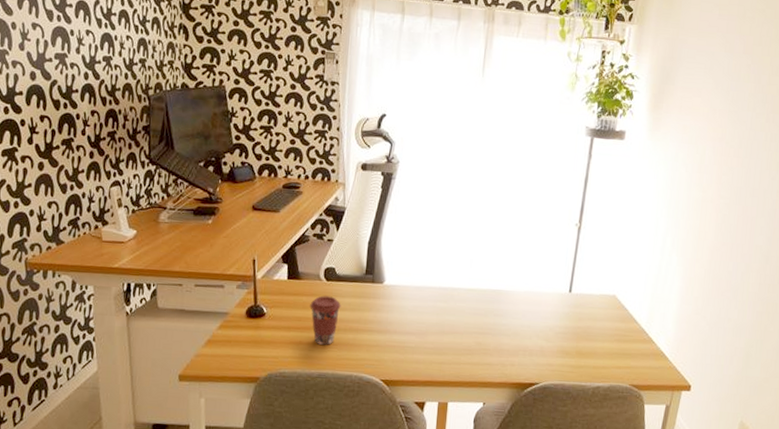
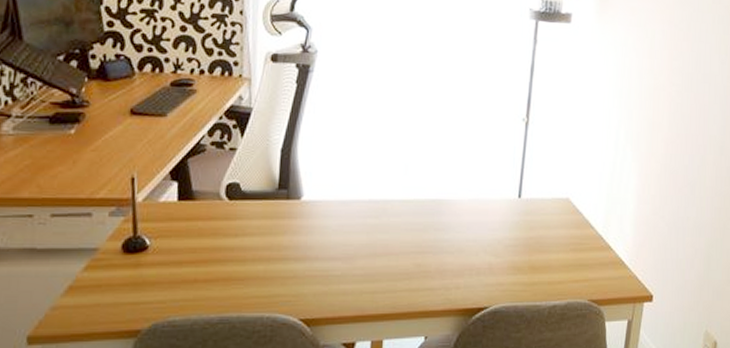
coffee cup: present [310,295,341,345] -> none [207,219,248,281]

